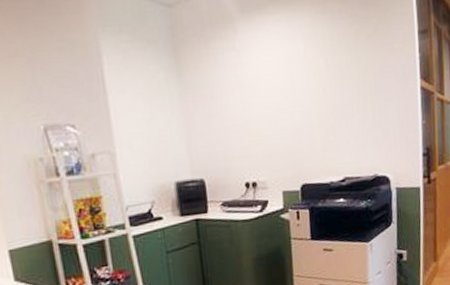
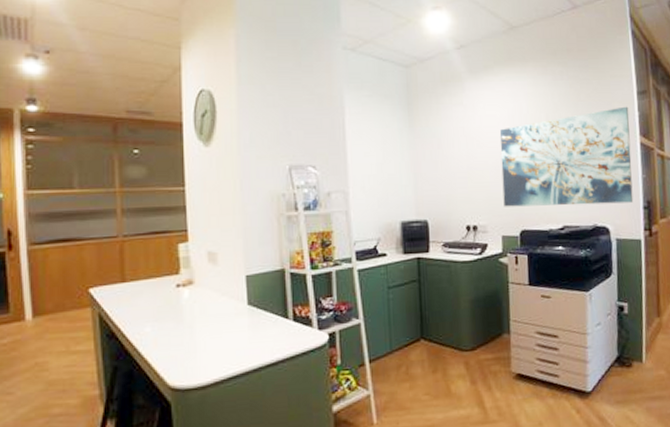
wall art: none [277,47,413,161] -> present [500,106,634,207]

